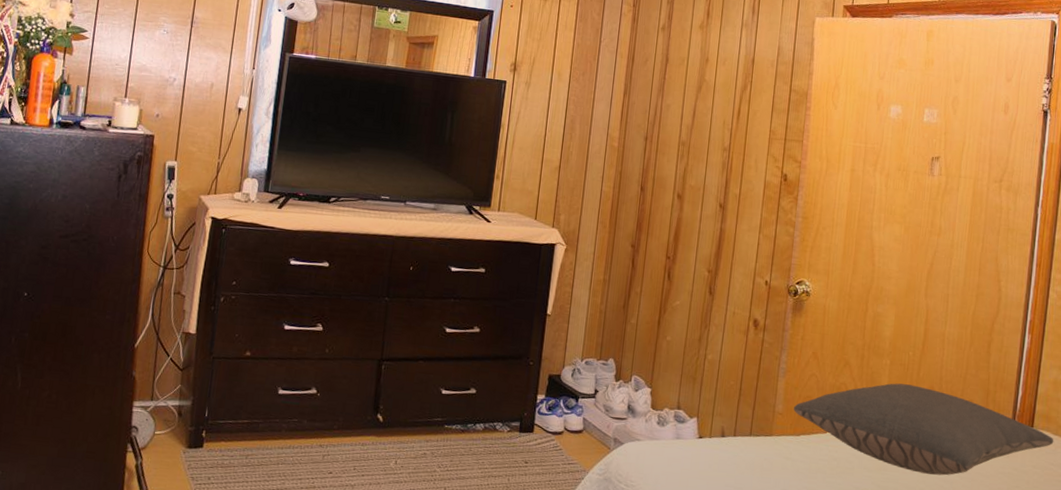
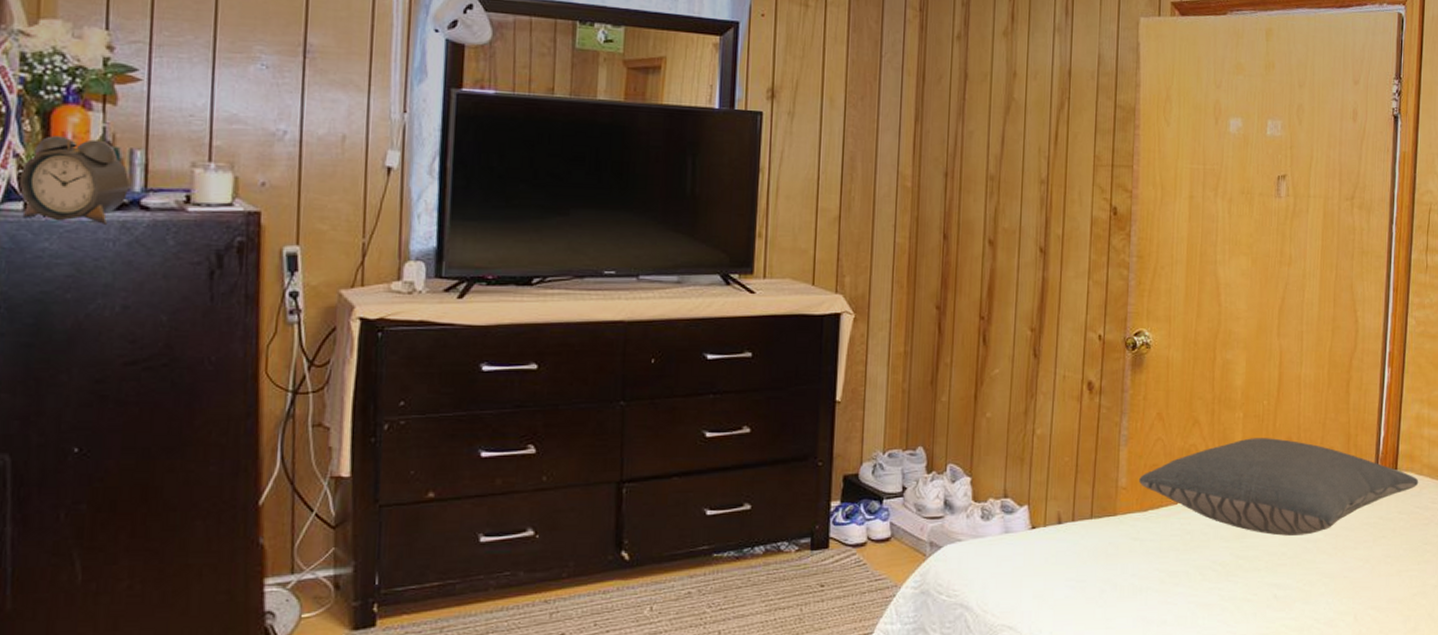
alarm clock: none [8,74,75,139] -> present [18,136,130,226]

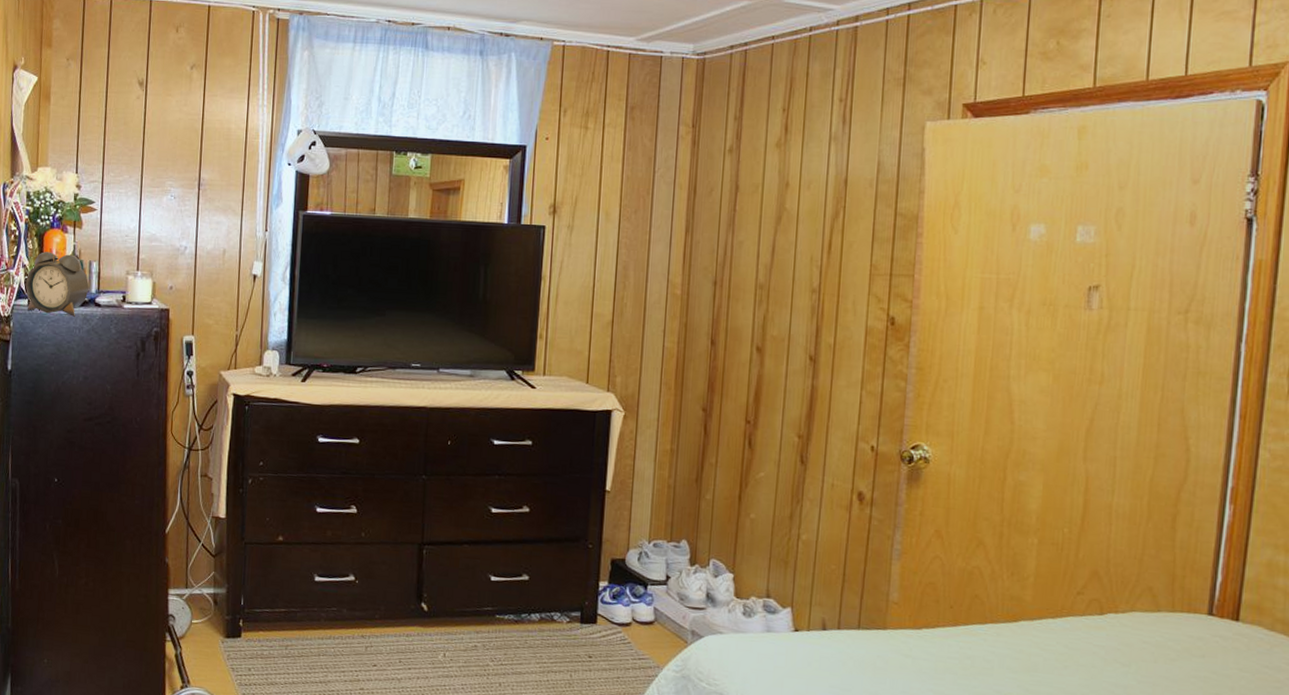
pillow: present [1139,438,1419,536] -> none [913,566,1269,679]

